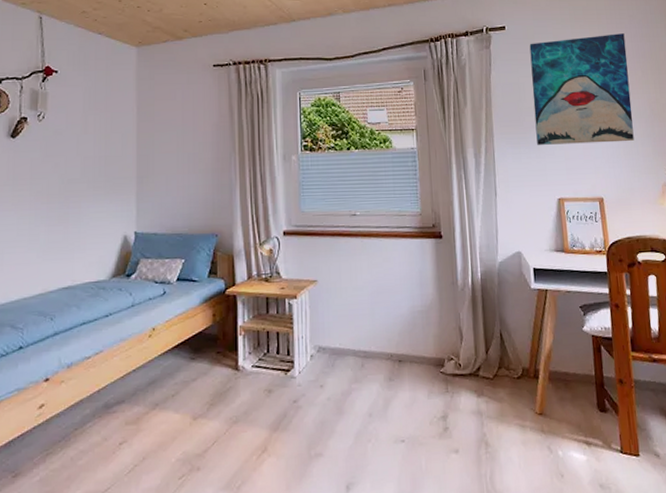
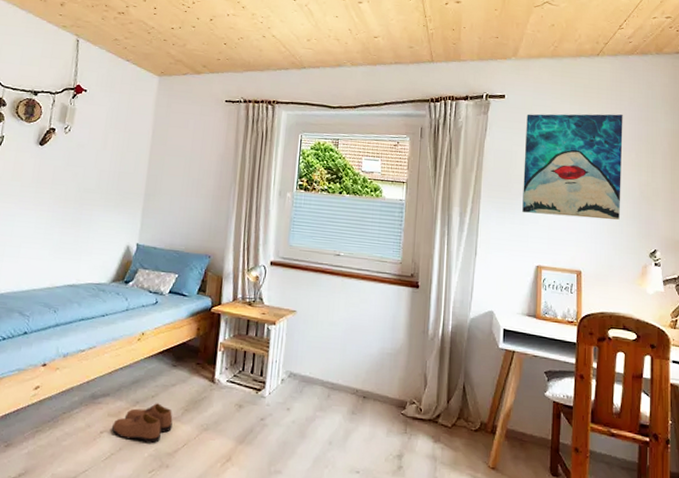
shoe: none [131,402,198,448] -> present [111,403,173,444]

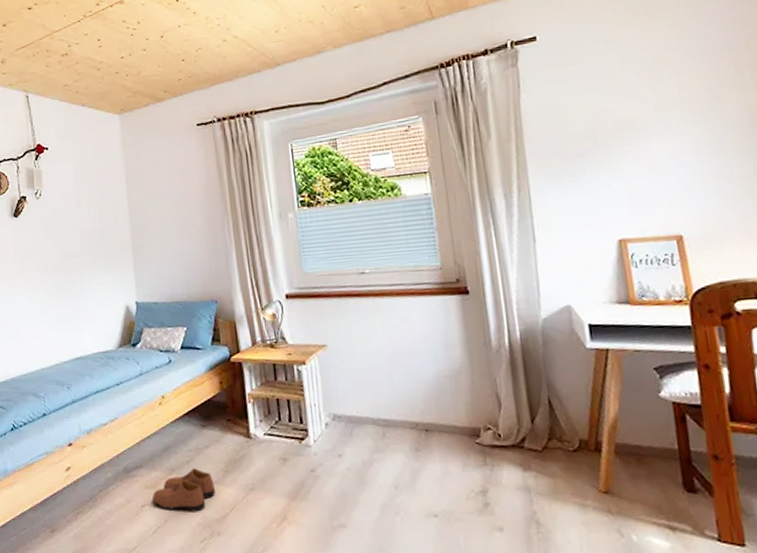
wall art: present [522,114,623,220] -> none [570,23,726,177]

